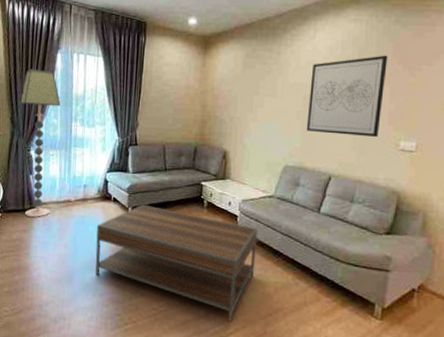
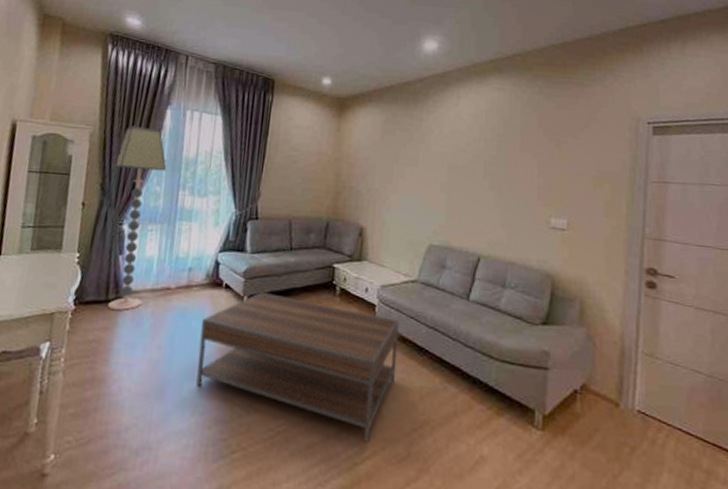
wall art: present [306,55,388,138] -> none [451,126,533,214]

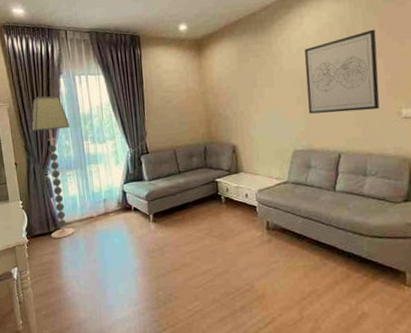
coffee table: present [196,293,399,442] -> none [121,209,282,312]
wall art: none [451,126,533,214] -> present [304,29,380,114]

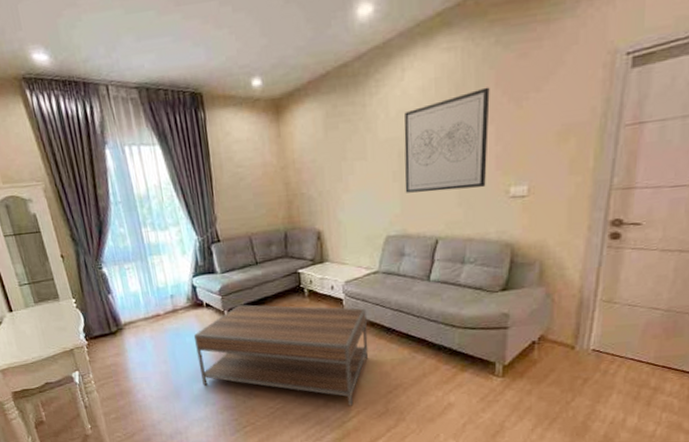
floor lamp: present [30,95,75,239] -> none [74,172,140,340]
coffee table: none [121,209,282,312] -> present [193,305,369,406]

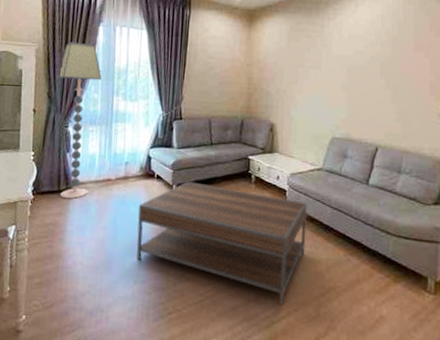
floor lamp: none [74,172,140,340] -> present [57,42,102,199]
wall art: present [404,87,490,193] -> none [351,28,425,108]

